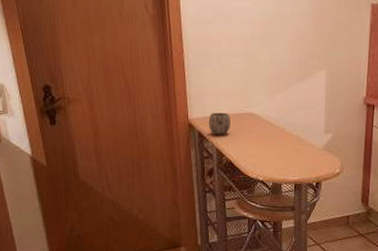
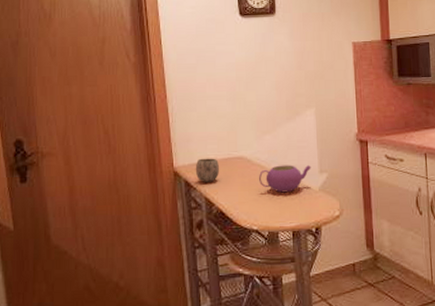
teapot: none [267,123,318,149] -> present [259,164,312,193]

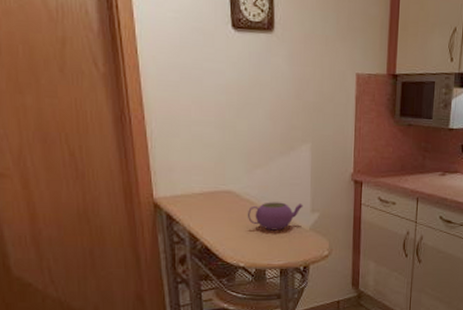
mug: present [195,158,219,182] -> none [178,190,204,216]

